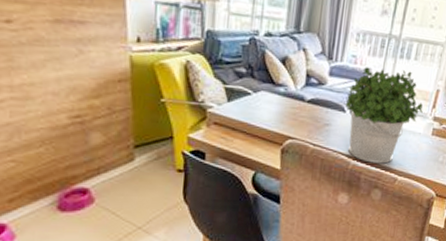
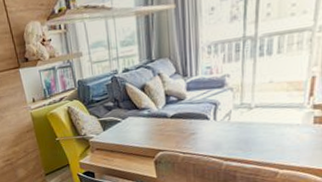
potted plant: present [345,67,423,164] -> none [207,66,298,161]

